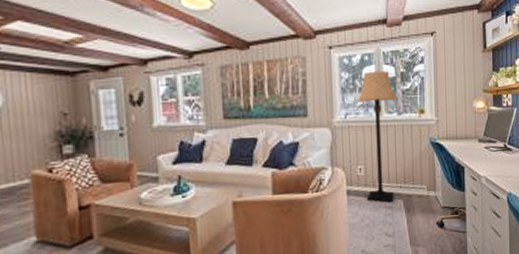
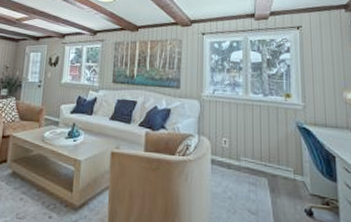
lamp: present [357,71,399,202] -> none [225,55,264,179]

